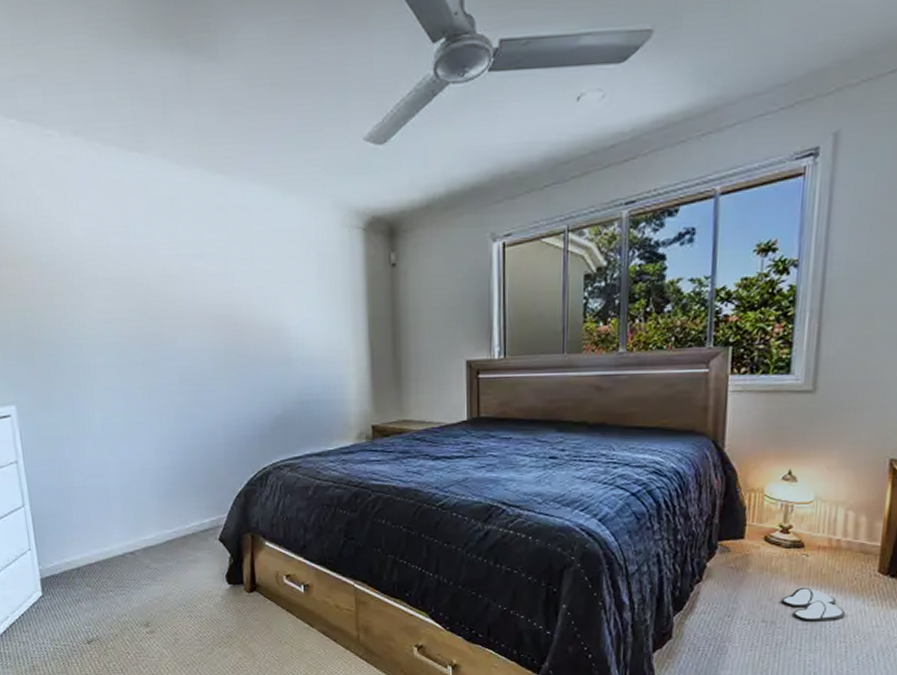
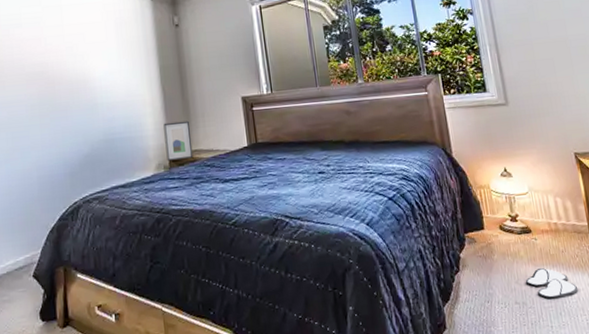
picture frame: none [369,385,401,431] -> present [163,120,194,161]

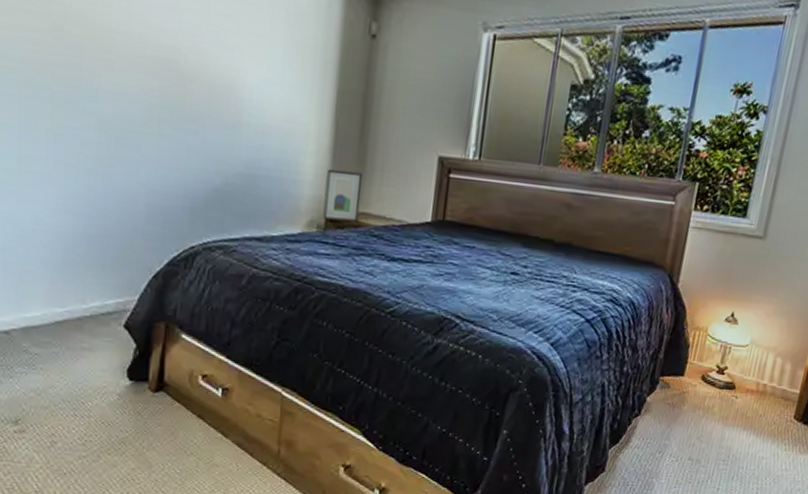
slippers: present [525,268,579,299] -> none [707,429,762,463]

